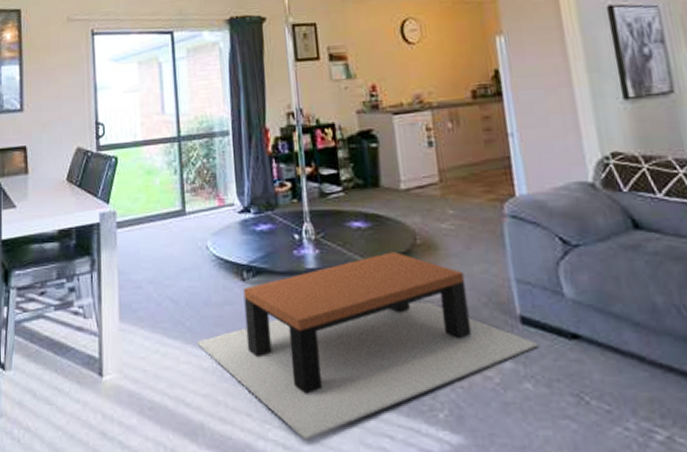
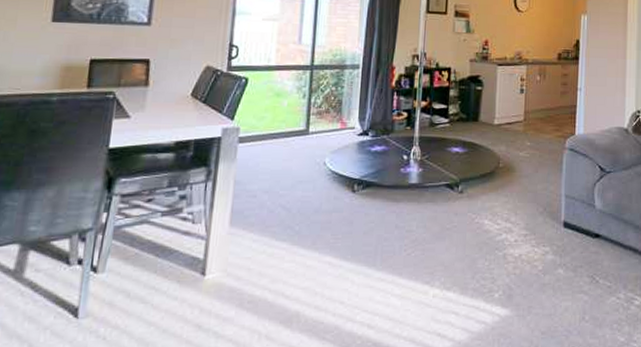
coffee table: present [196,252,539,441] -> none [303,172,572,320]

